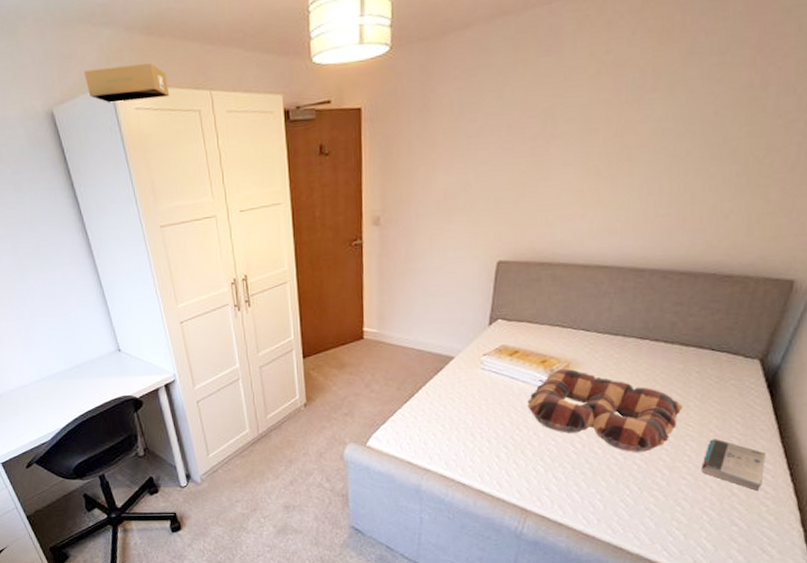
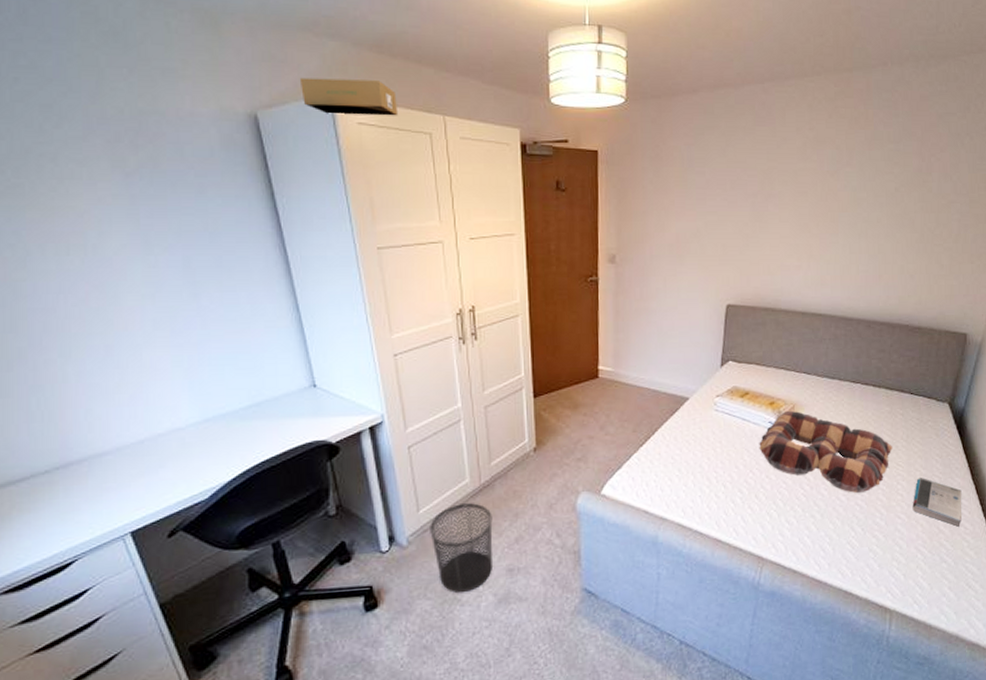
waste bin: none [218,450,272,522] -> present [430,503,493,592]

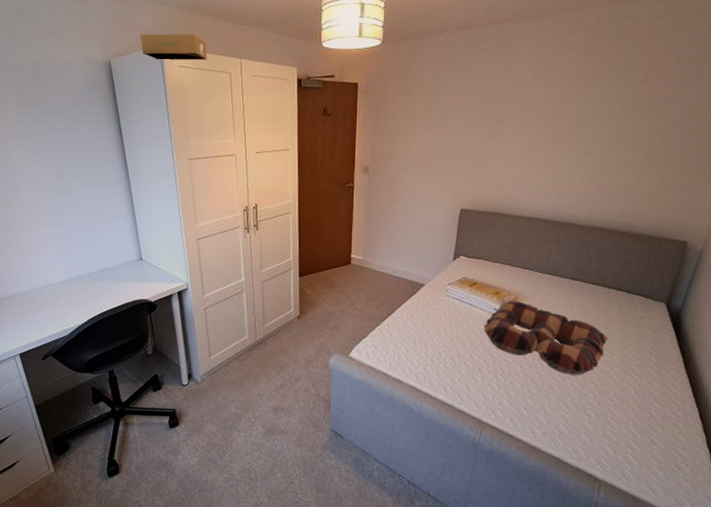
waste bin: present [430,503,493,592] -> none [217,354,264,421]
book: present [912,477,962,527] -> none [625,366,675,414]

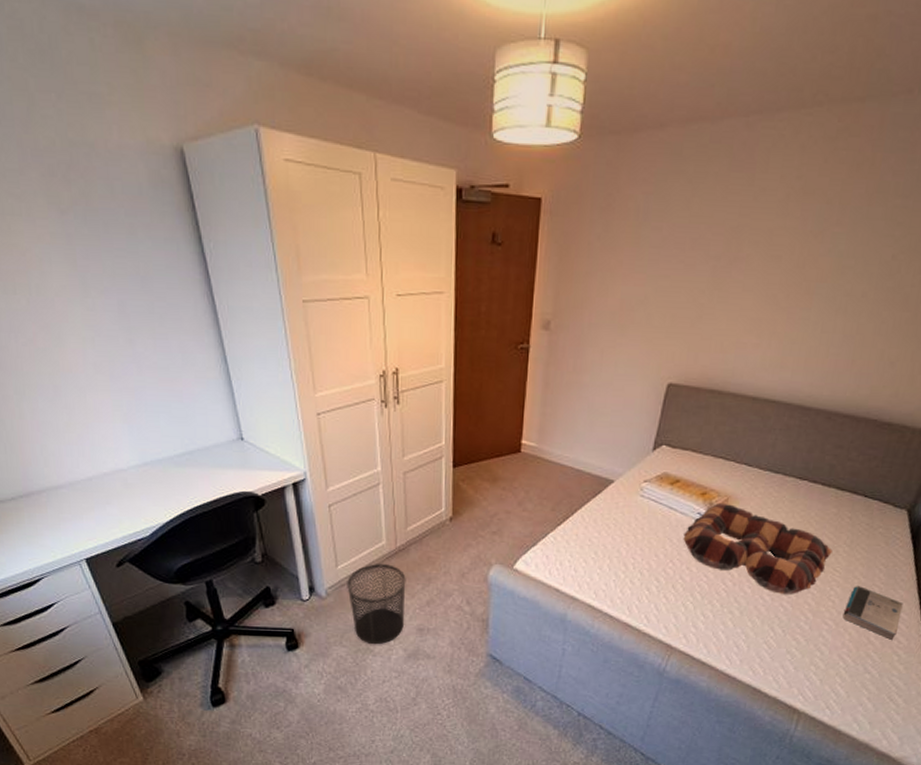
box: present [140,34,208,60] -> none [225,105,327,152]
waste bin: none [217,354,264,421] -> present [347,564,406,644]
book: none [625,366,675,414] -> present [842,585,903,640]

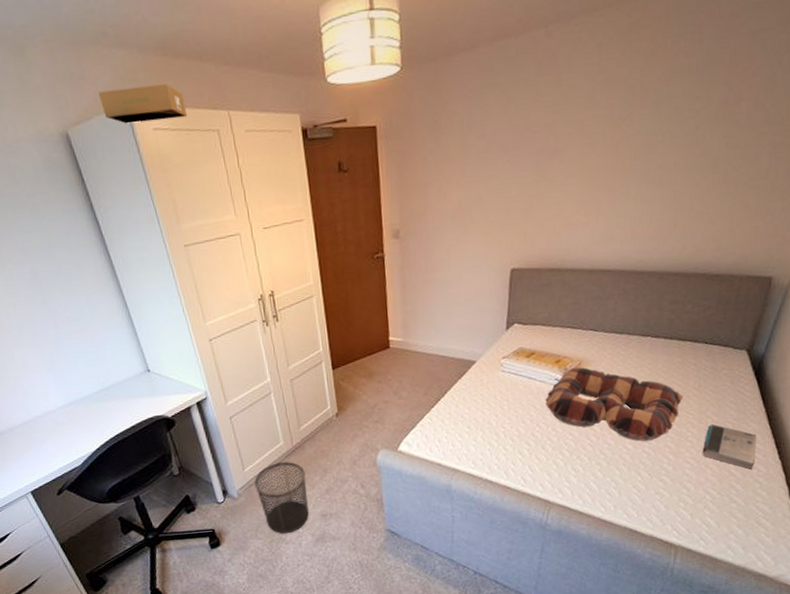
box: none [225,105,327,152] -> present [98,84,188,124]

